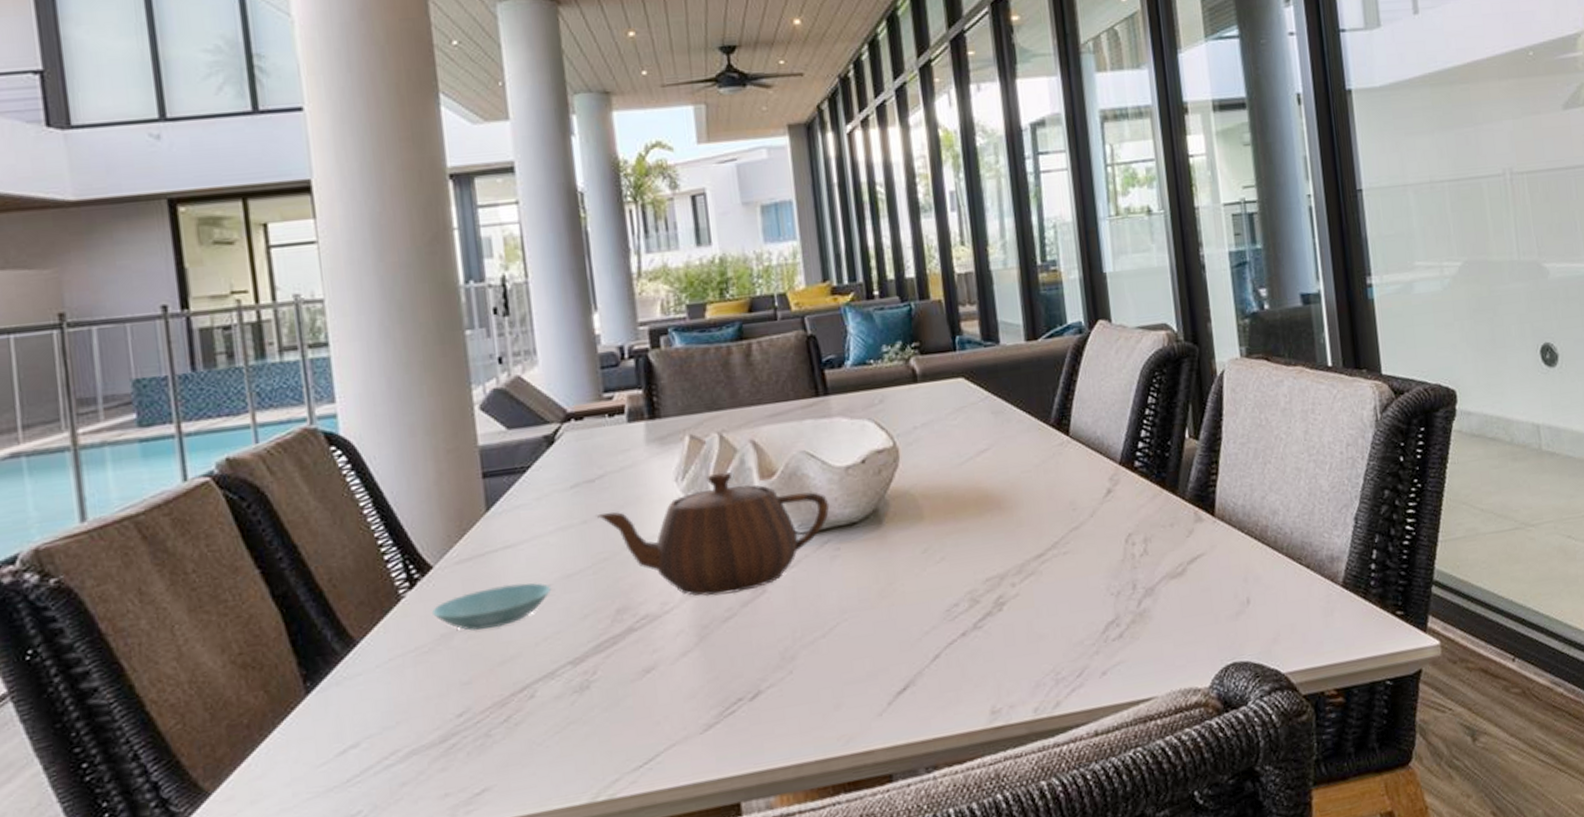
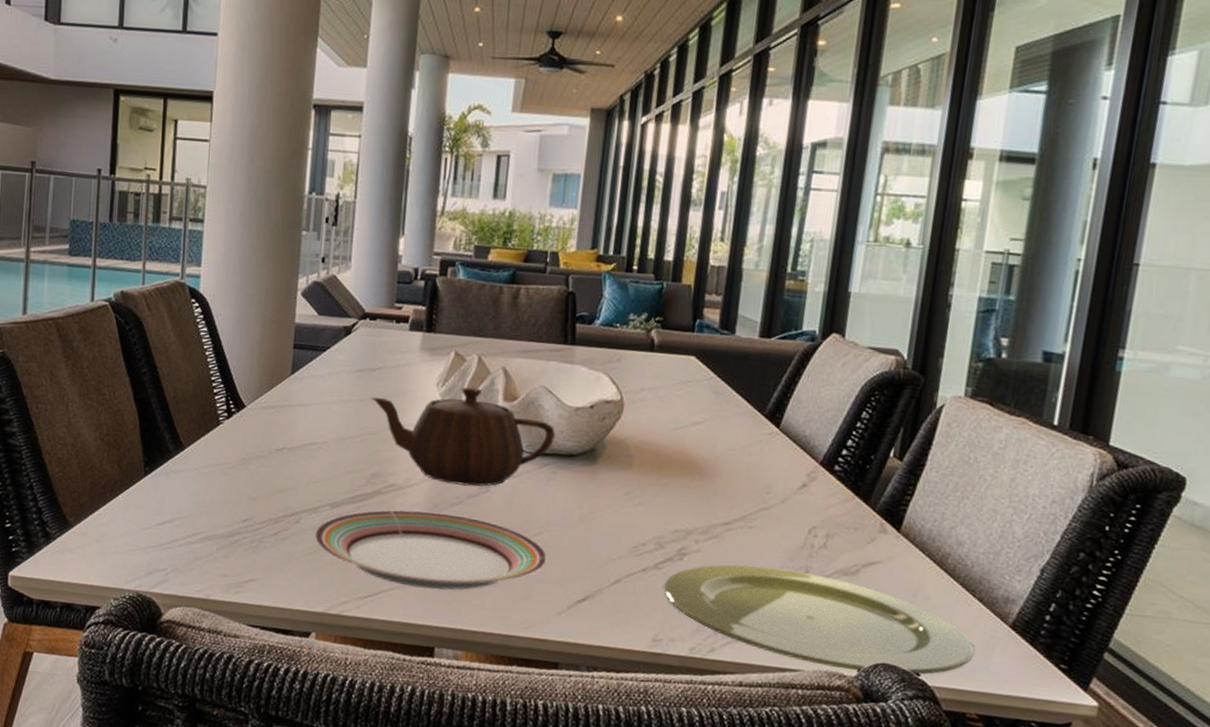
saucer: present [432,583,552,631] -> none [240,432,327,464]
plate: none [557,628,853,739] -> present [314,509,548,590]
plate: none [989,584,1316,688] -> present [664,564,974,675]

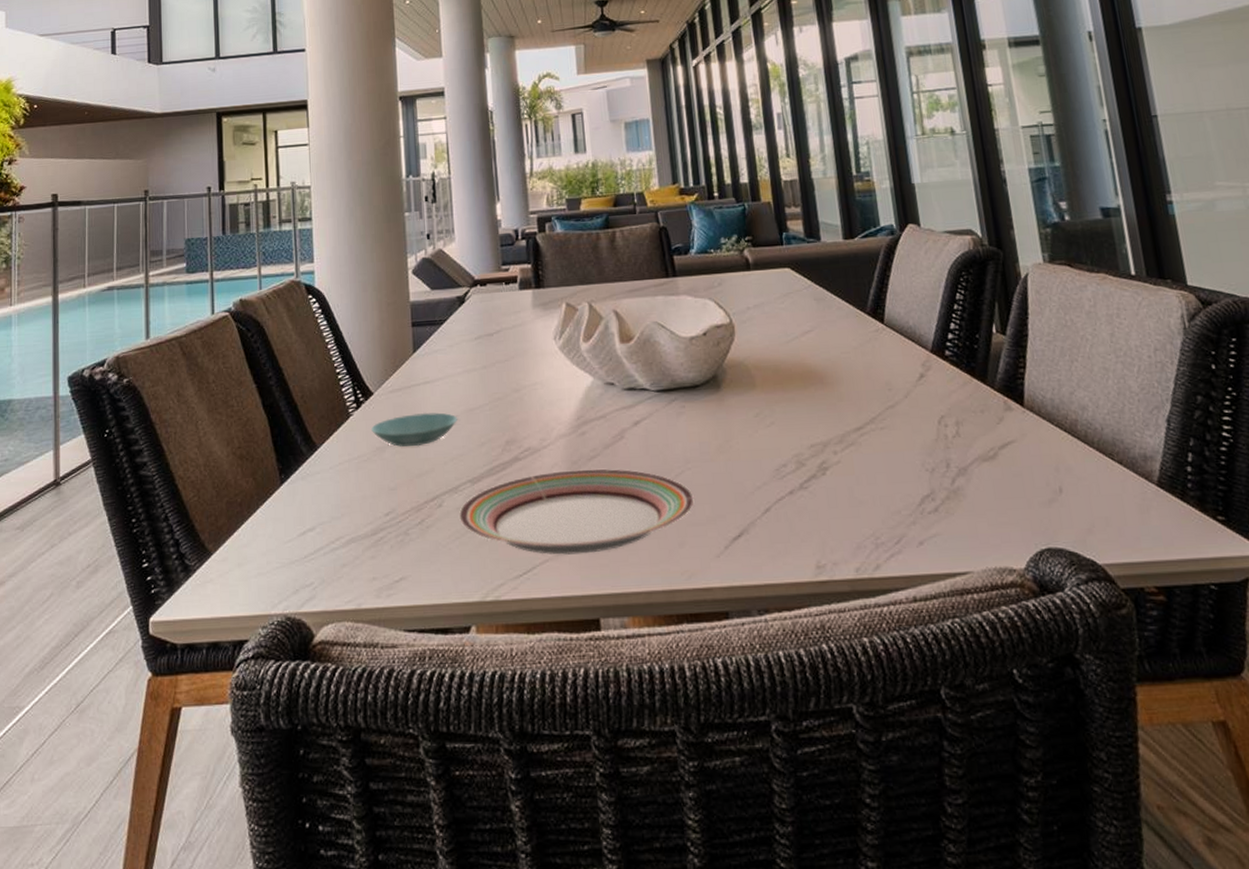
saucer: none [240,432,327,464] -> present [371,412,458,447]
teapot: present [371,386,556,487] -> none [493,334,677,437]
plate: present [664,564,974,675] -> none [814,465,1132,562]

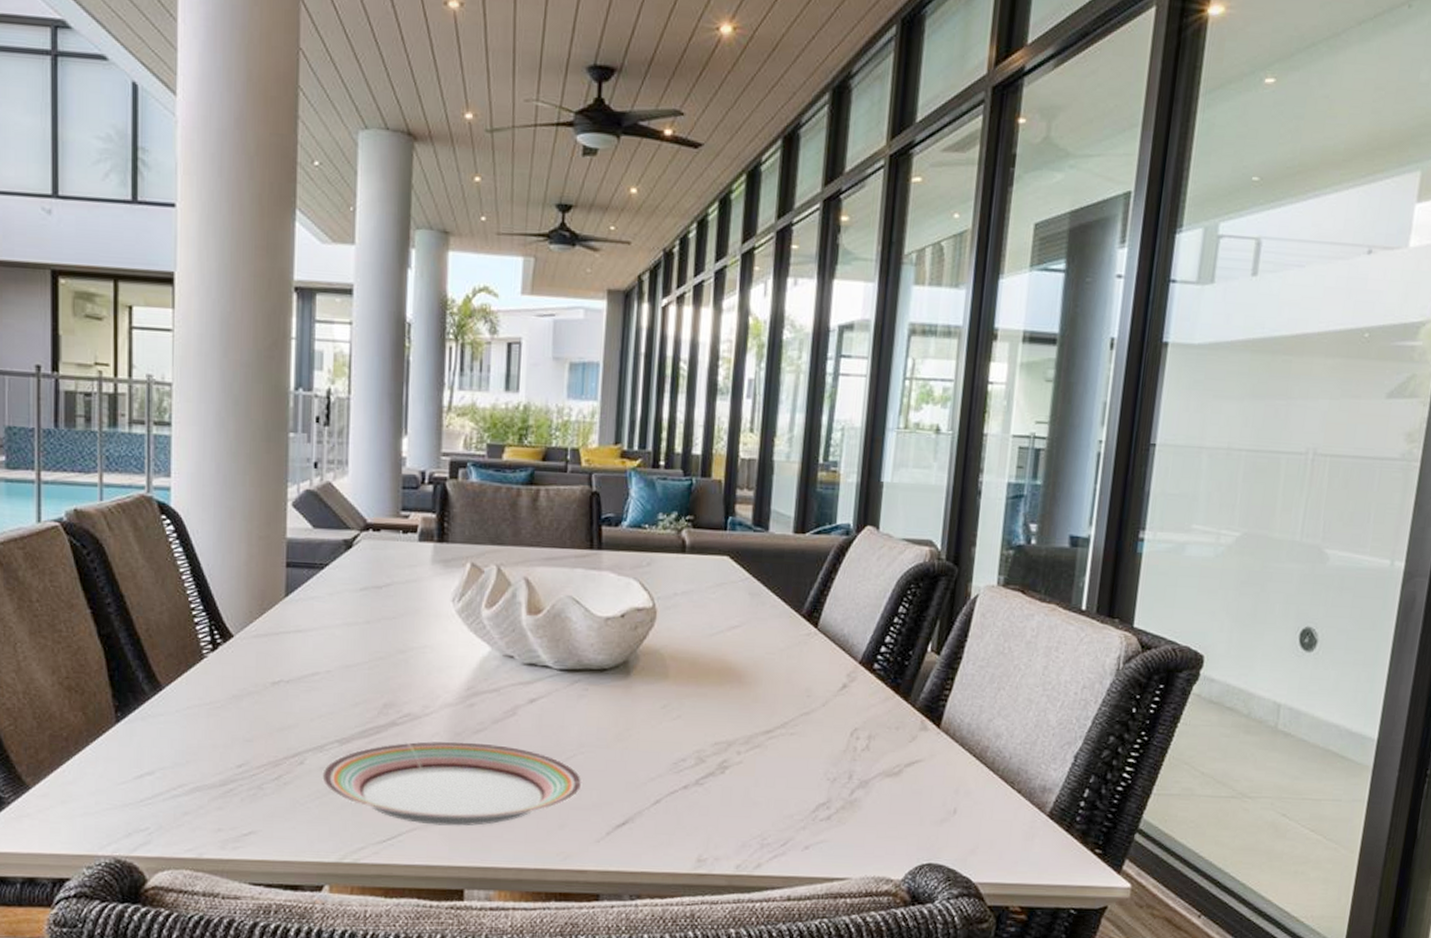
saucer: present [371,412,458,447] -> none [228,663,331,698]

